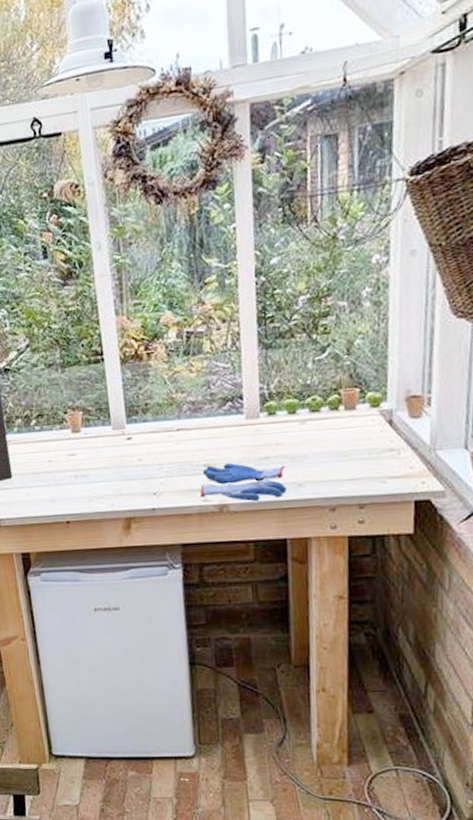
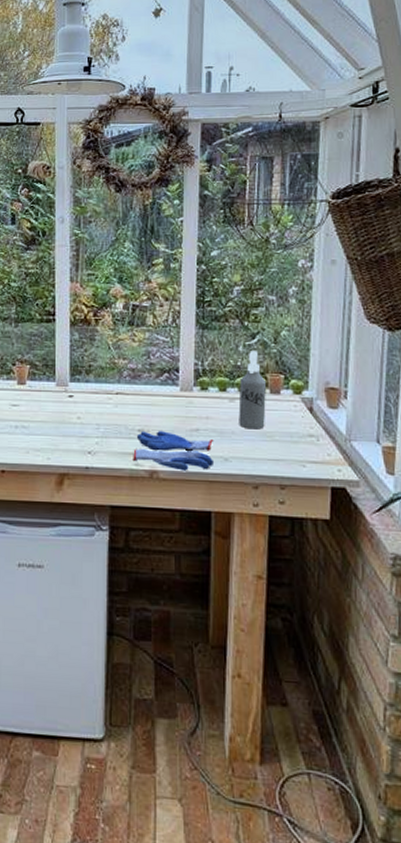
spray bottle: none [310,365,341,451] -> present [238,351,266,430]

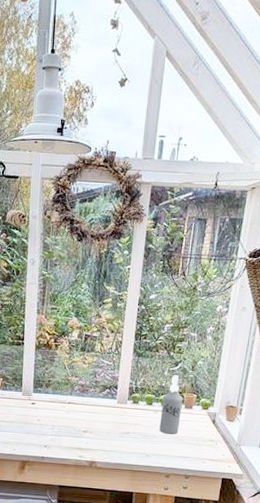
pair of gloves: present [133,431,215,471] -> none [78,432,140,463]

